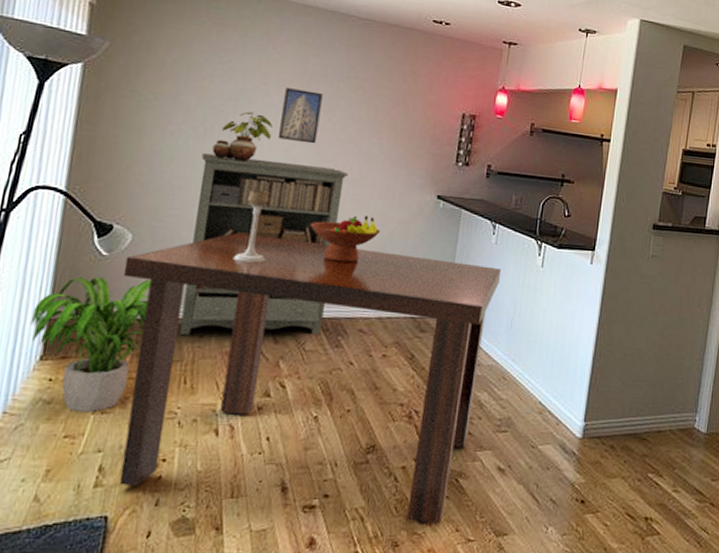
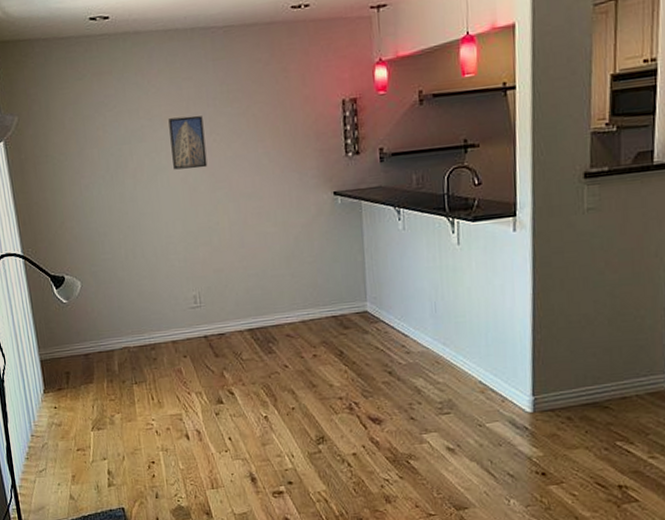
potted plant: present [30,277,152,413] -> none [28,317,112,431]
dining table: present [119,232,502,524] -> none [81,254,415,503]
bookshelf: present [180,153,348,335] -> none [114,186,253,359]
potted plant: present [212,111,273,162] -> none [121,150,167,200]
candle holder: present [233,189,270,263] -> none [161,221,191,290]
fruit bowl: present [309,215,381,263] -> none [220,225,286,276]

